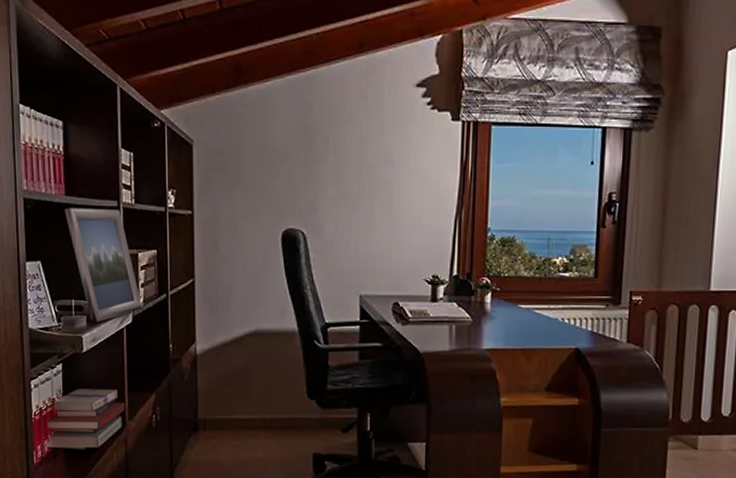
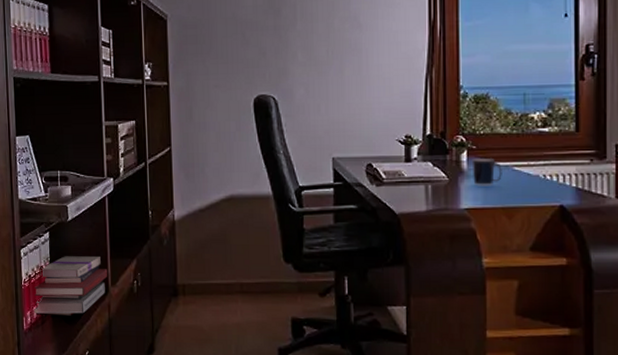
picture frame: present [64,208,142,324] -> none [50,83,123,193]
mug: none [495,301,524,328] -> present [471,159,502,186]

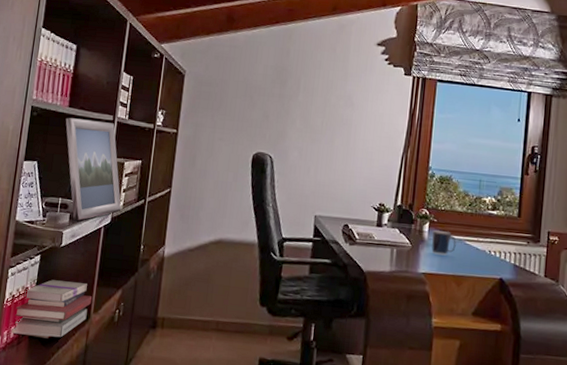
picture frame: none [50,83,123,193] -> present [65,117,122,221]

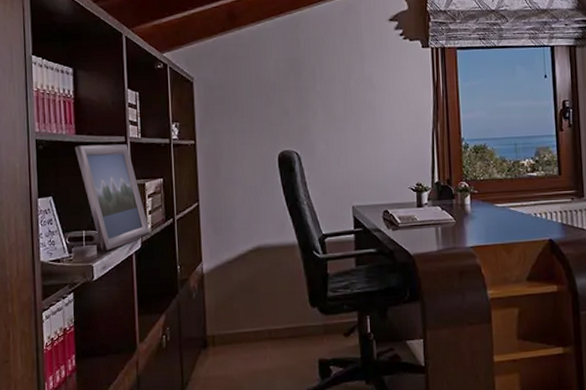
books: present [12,279,93,339] -> none [57,314,136,378]
mug: present [431,230,456,256] -> none [474,201,501,226]

